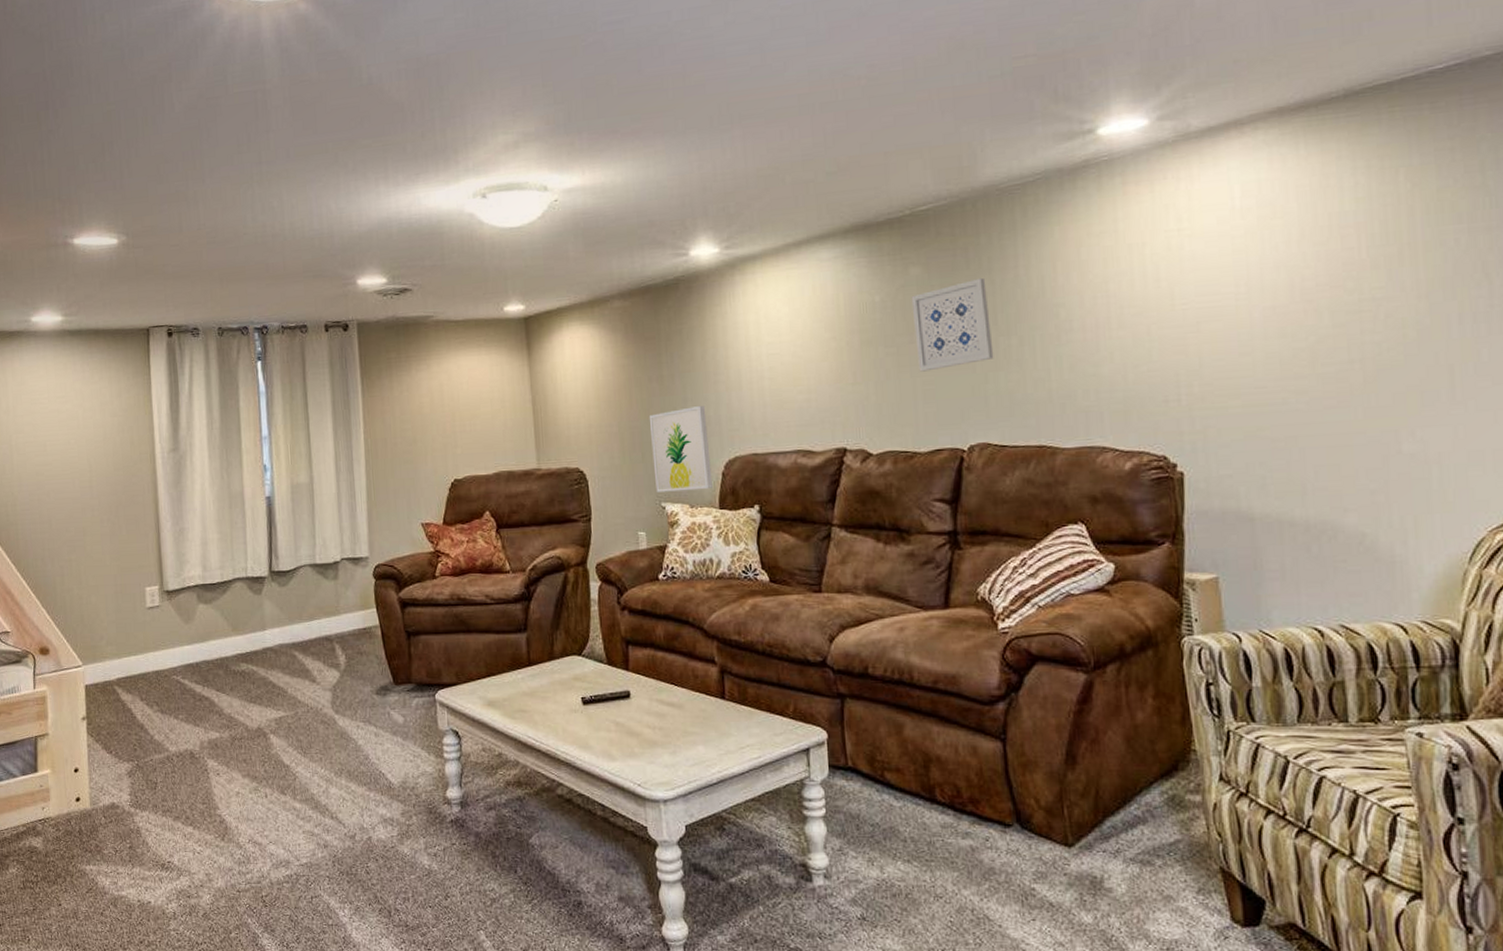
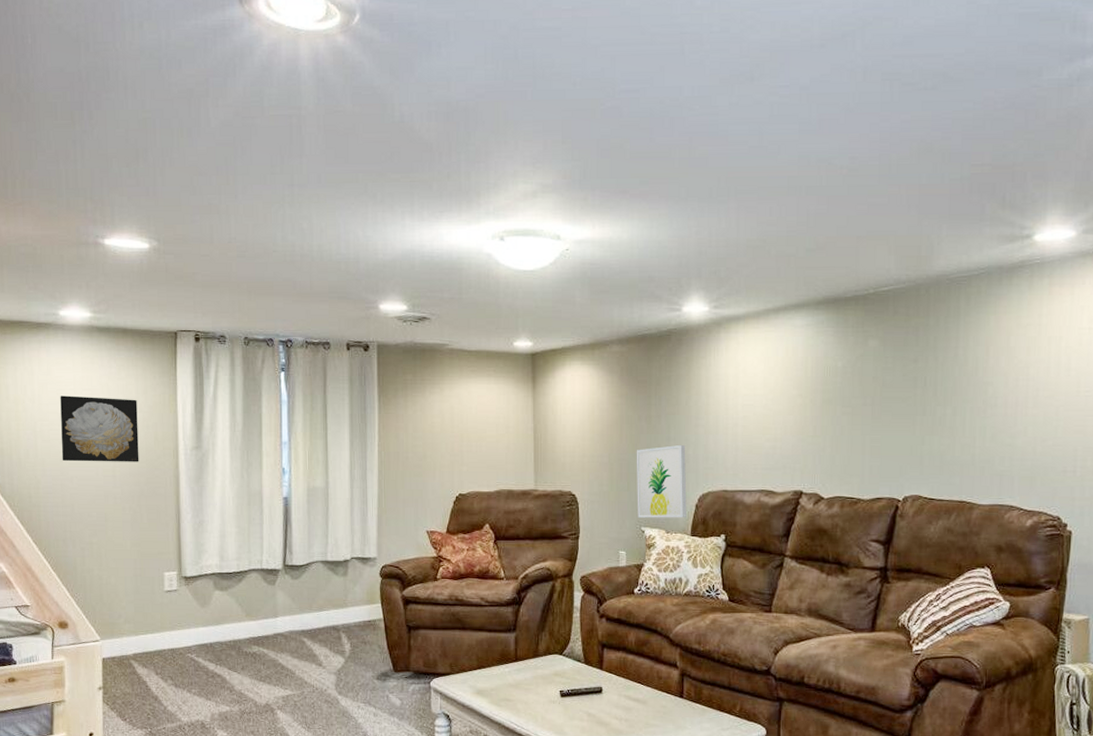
wall art: none [34,403,116,475] -> present [60,395,139,462]
wall art: present [911,277,994,372] -> none [867,354,931,431]

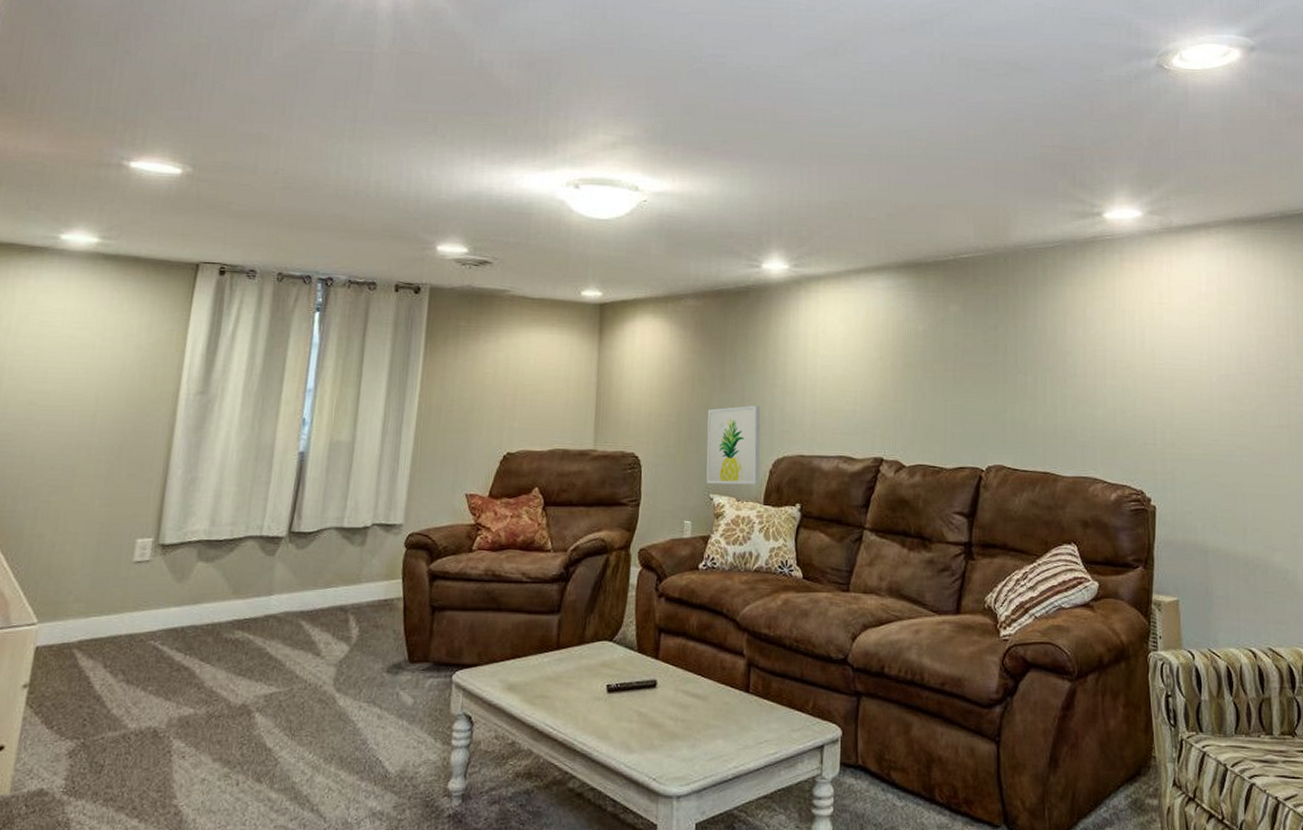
wall art: present [60,395,139,462] -> none [30,328,138,407]

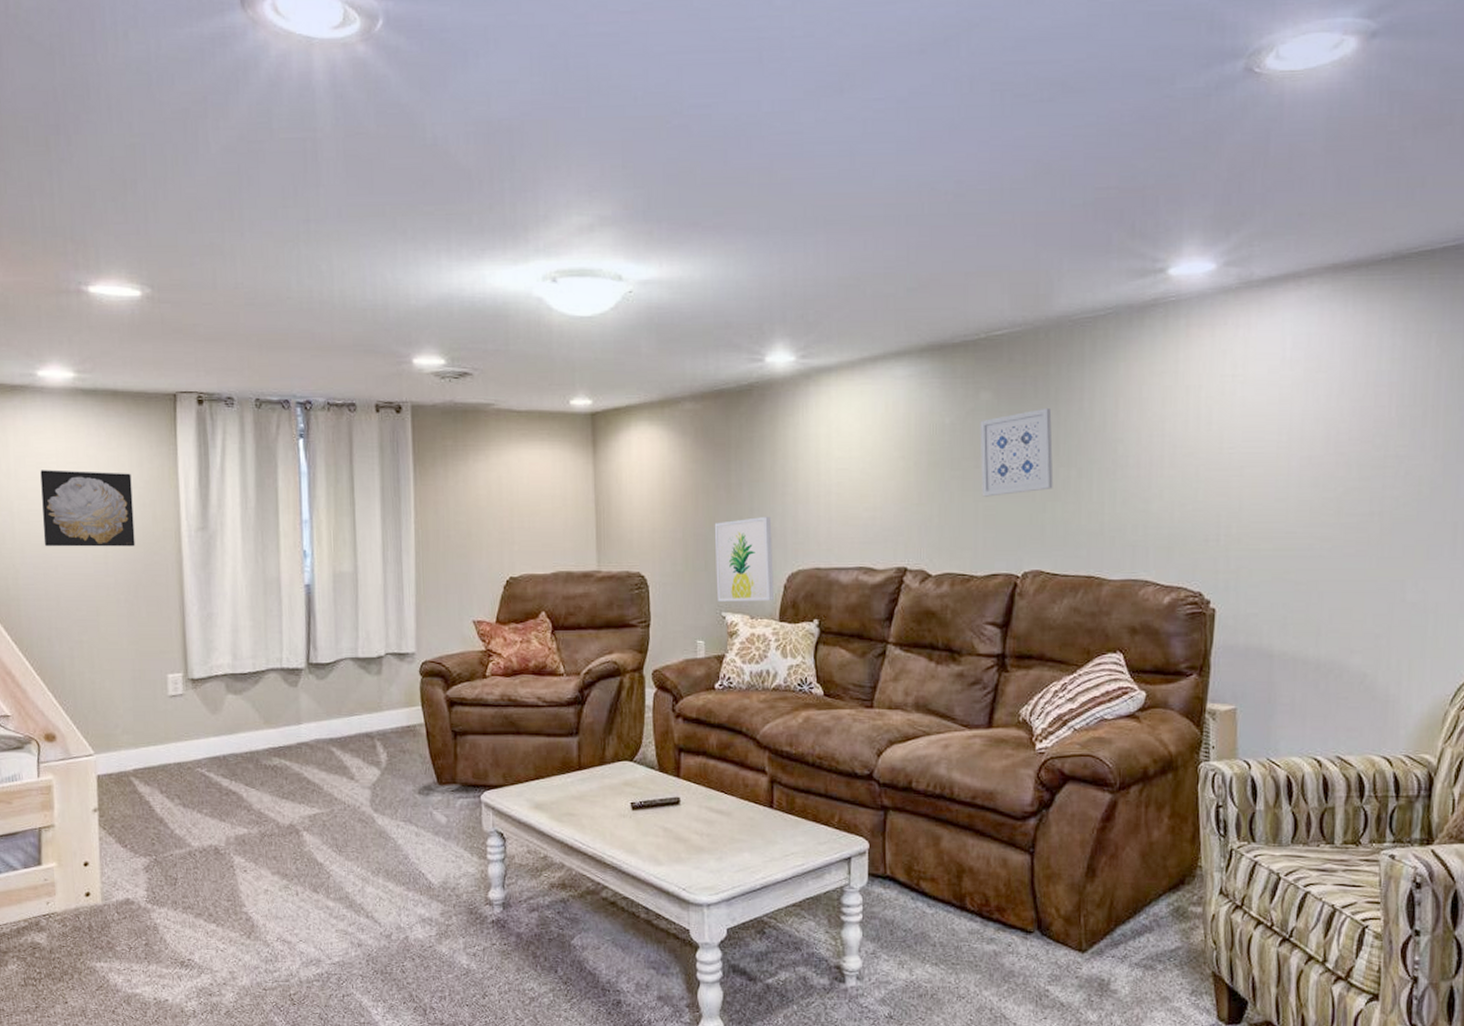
wall art: none [30,328,138,407] -> present [40,470,135,547]
wall art: none [949,321,1013,397] -> present [980,407,1054,497]

